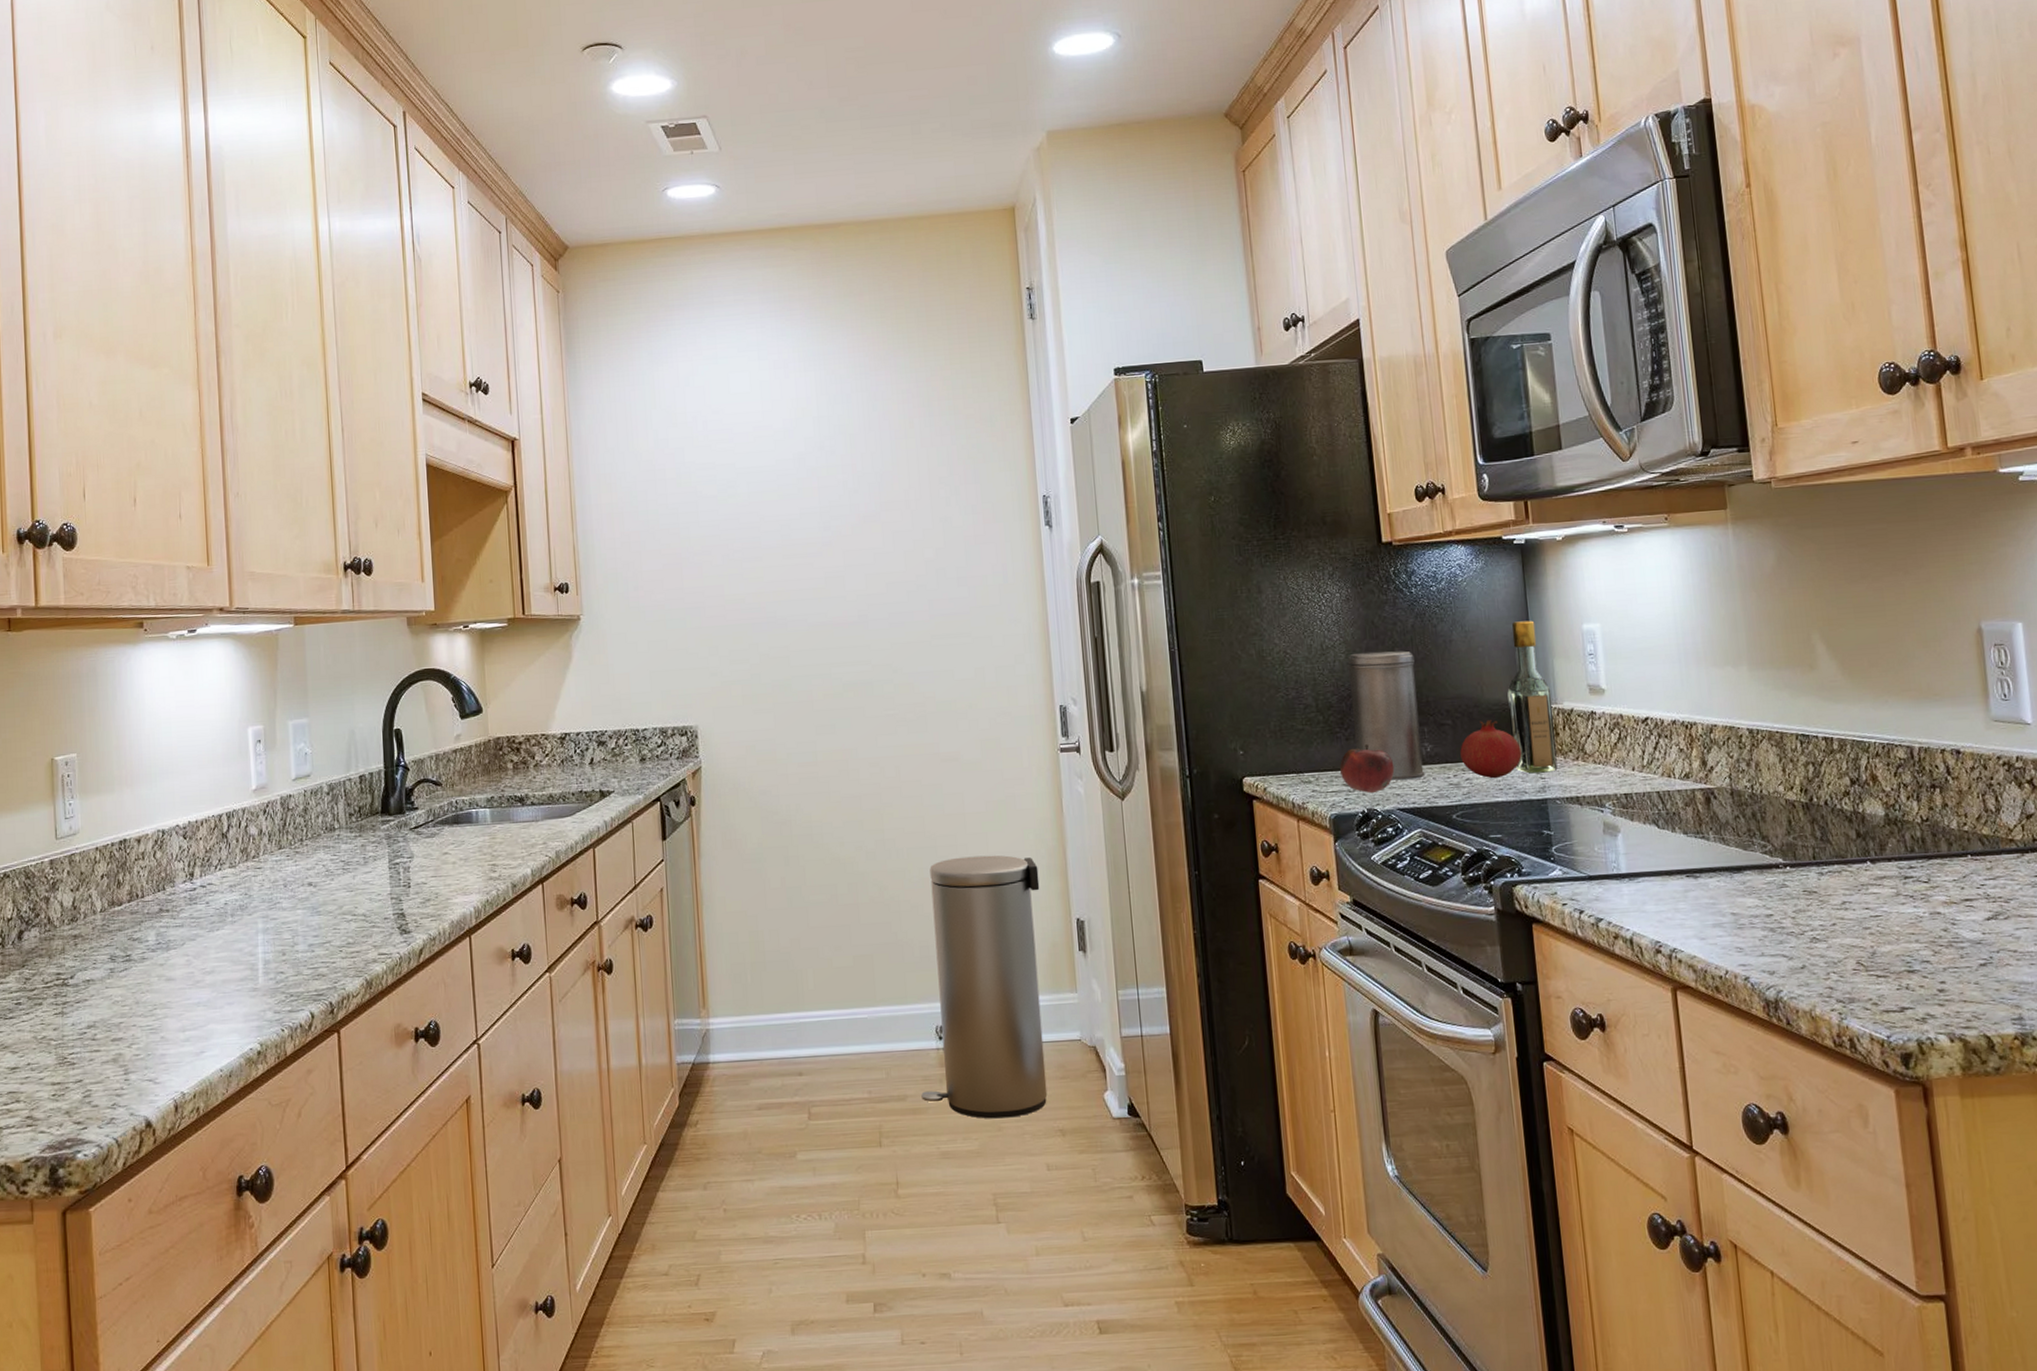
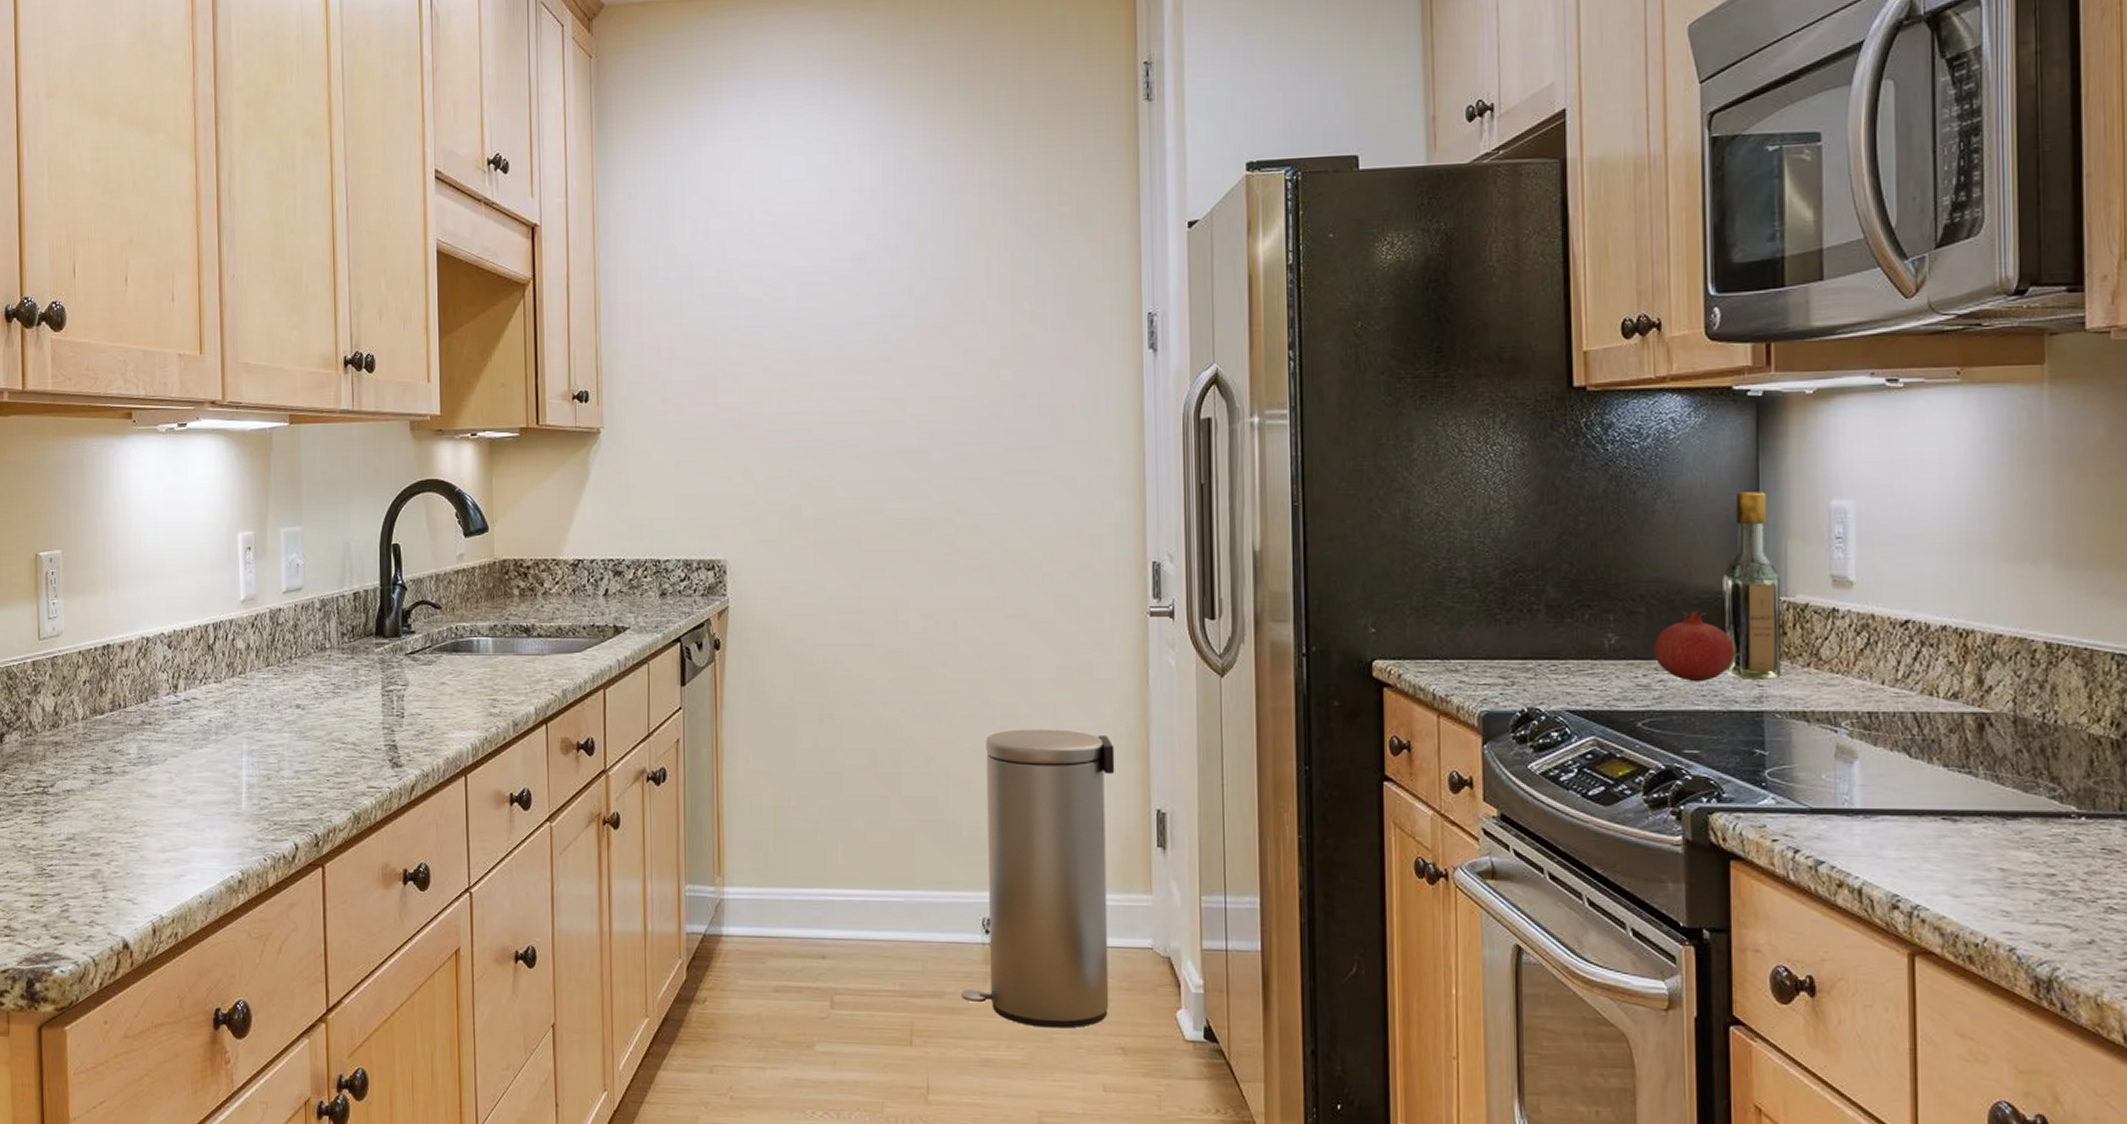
fruit: present [1340,744,1395,794] -> none [1497,631,1567,690]
canister: present [1347,650,1426,781] -> none [1516,519,1606,676]

